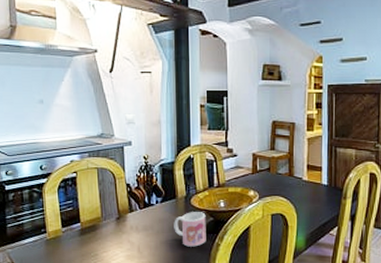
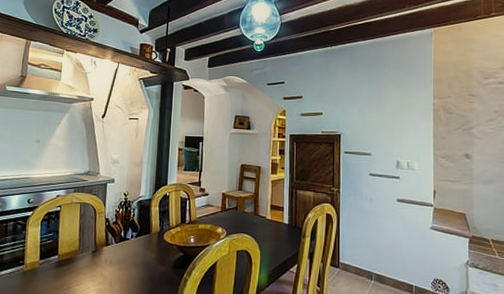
mug: present [174,212,206,247] -> none [145,247,177,282]

